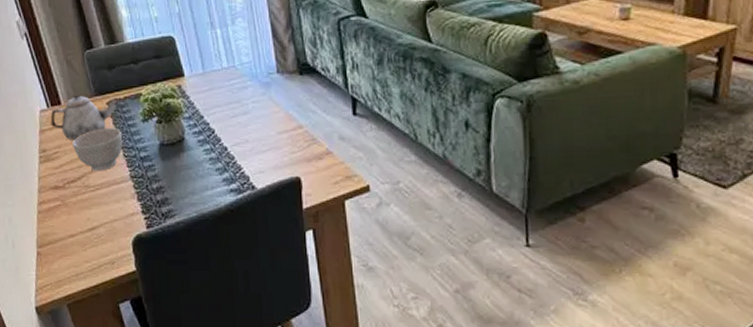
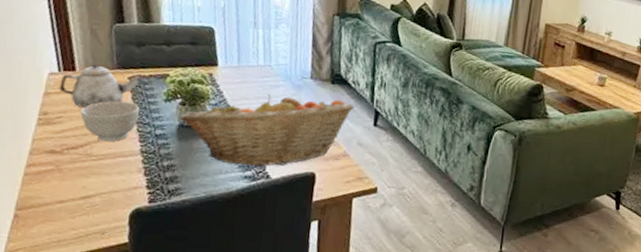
fruit basket: none [159,91,329,179] -> present [179,93,355,167]

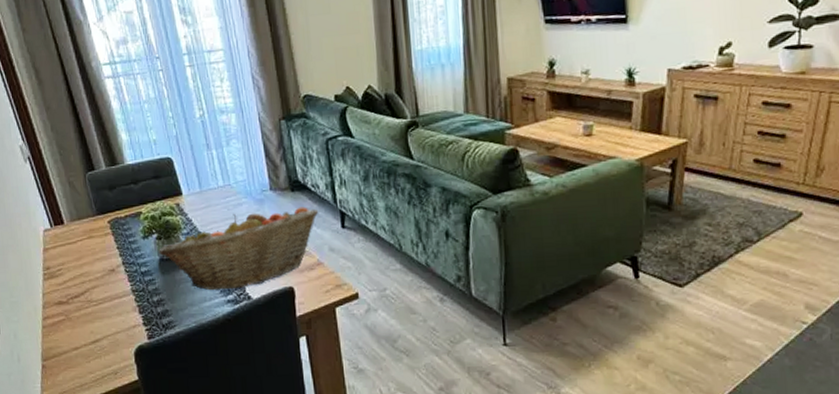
teapot: present [59,64,142,108] -> none [54,214,119,258]
bowl: present [80,101,139,142] -> none [75,245,124,287]

